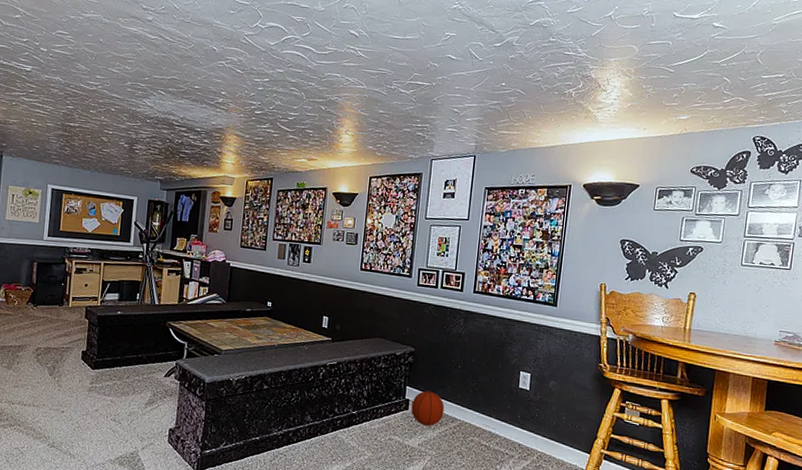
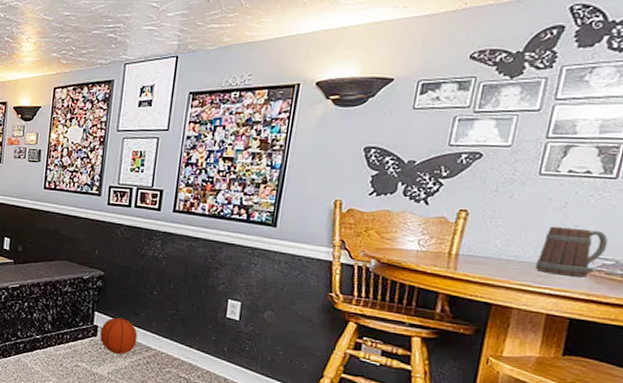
beer mug: none [742,306,788,347] -> present [534,226,609,278]

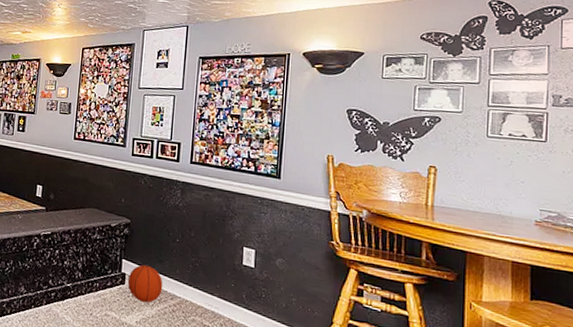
beer mug: present [534,226,609,278] -> none [496,182,549,228]

